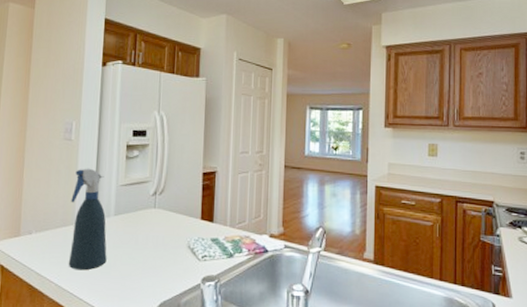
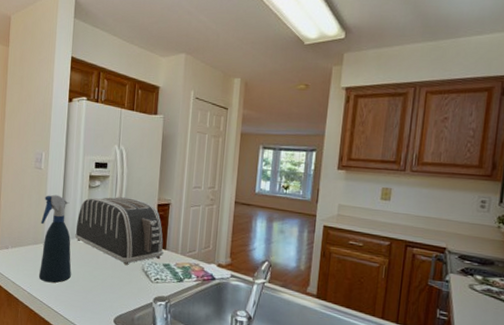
toaster: none [111,166,211,243] -> present [75,196,164,265]

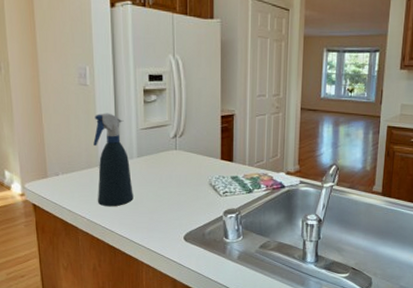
toaster: present [75,196,164,265] -> none [133,110,231,181]

